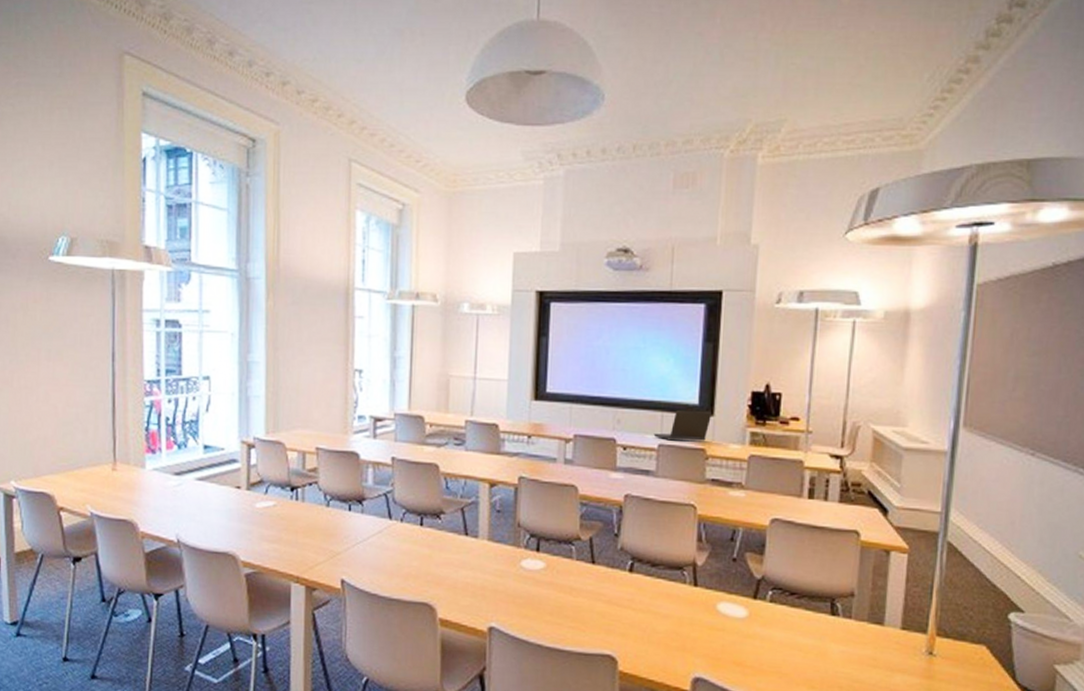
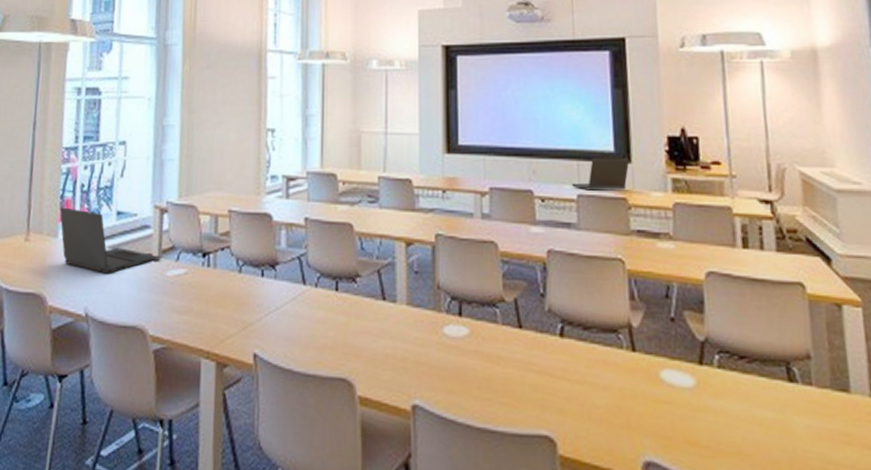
laptop: none [146,439,251,504] -> present [60,207,162,274]

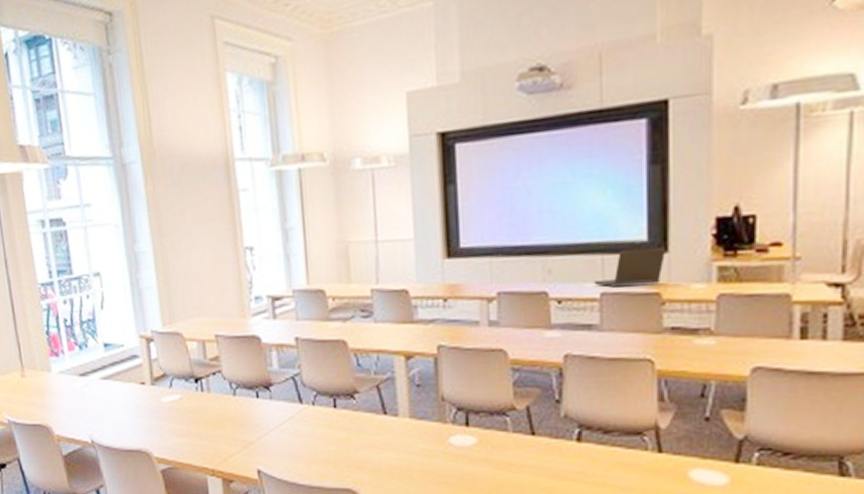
laptop: present [60,207,162,274] -> none [48,342,155,404]

